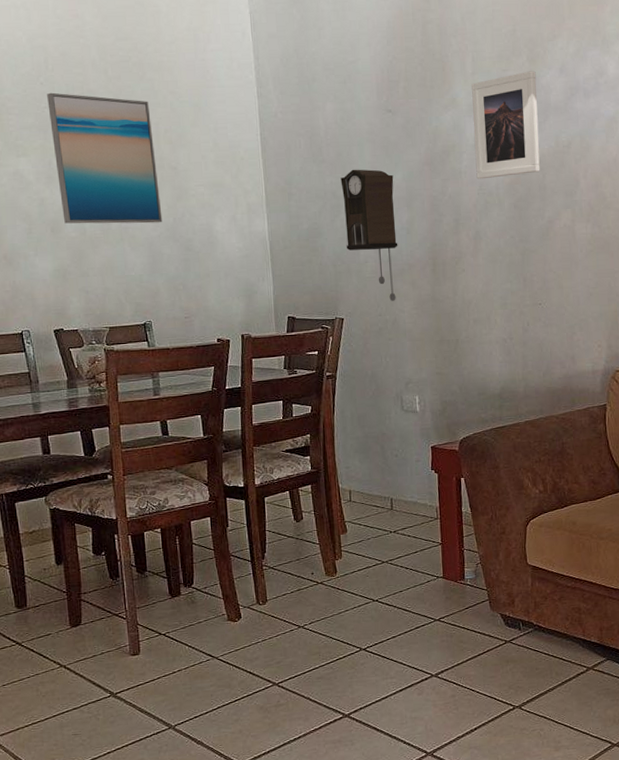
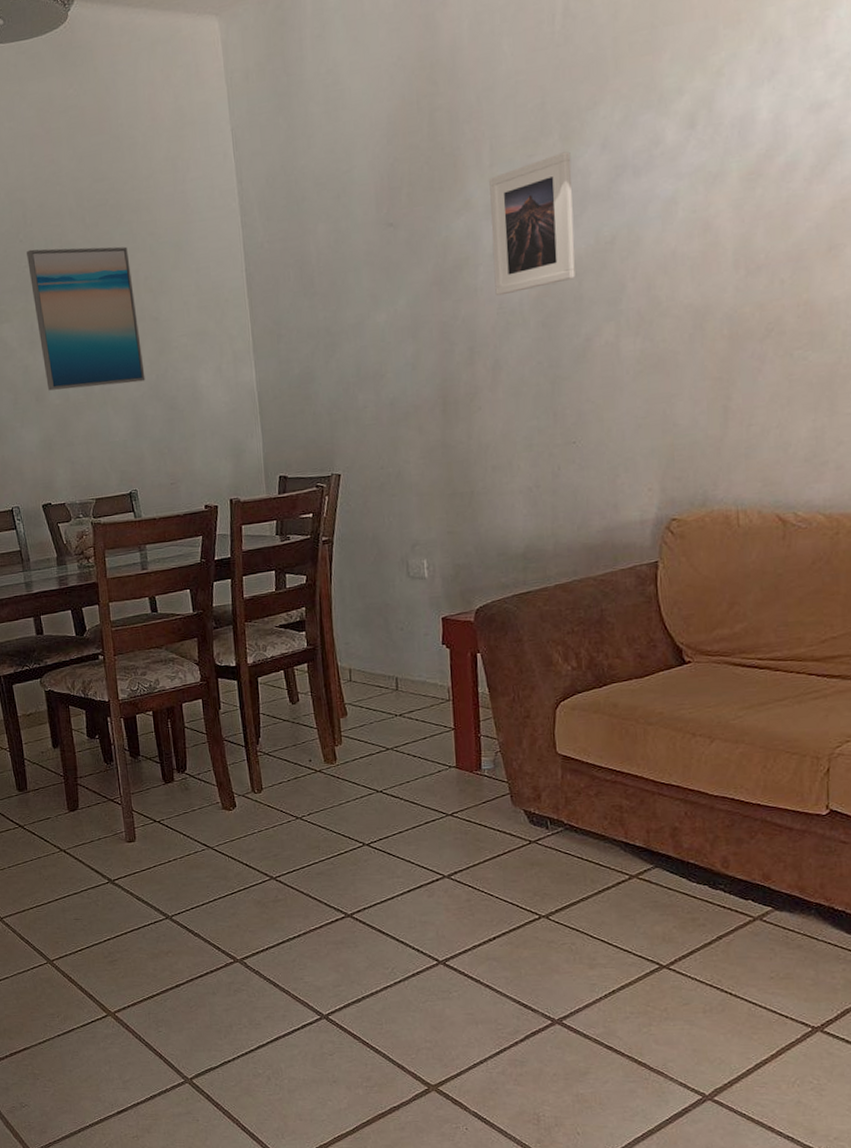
pendulum clock: present [340,169,398,301] -> none [335,297,402,451]

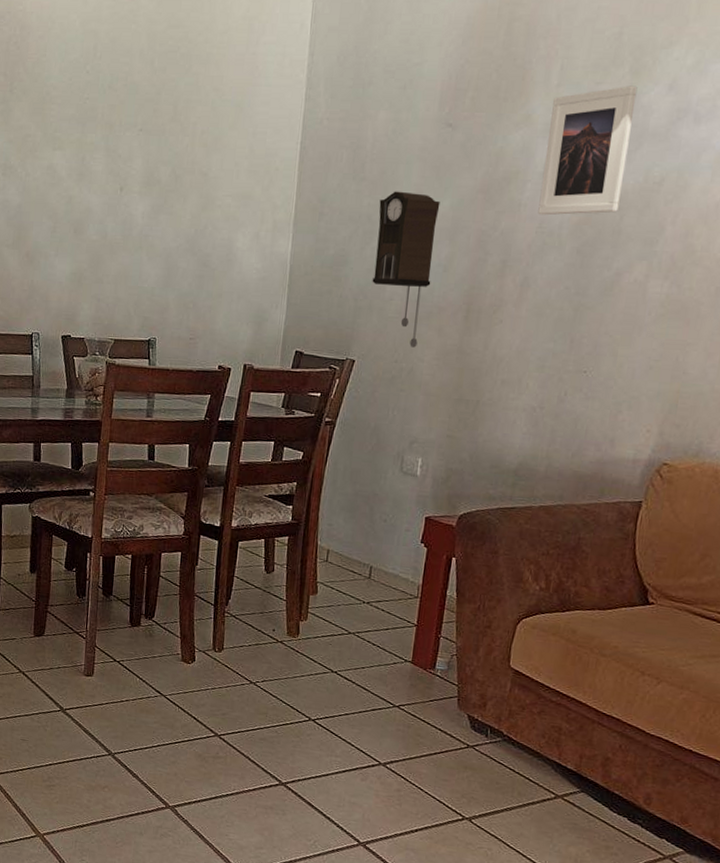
wall art: present [27,246,146,391] -> none [87,82,190,233]
pendulum clock: none [335,297,402,451] -> present [372,191,440,348]

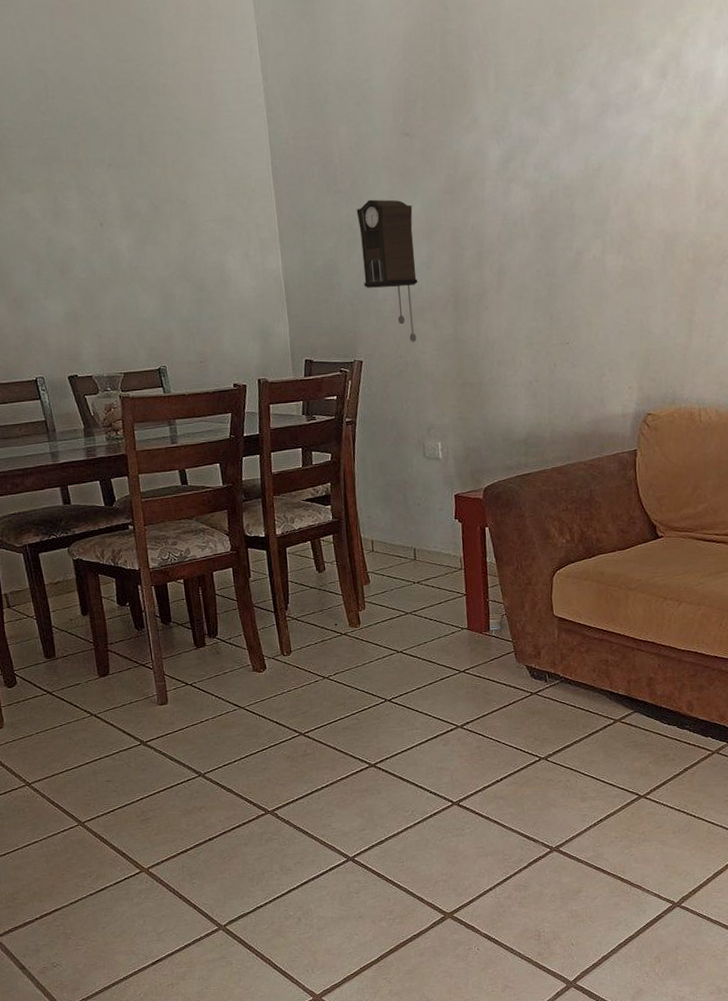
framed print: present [538,85,638,216] -> none [494,85,568,209]

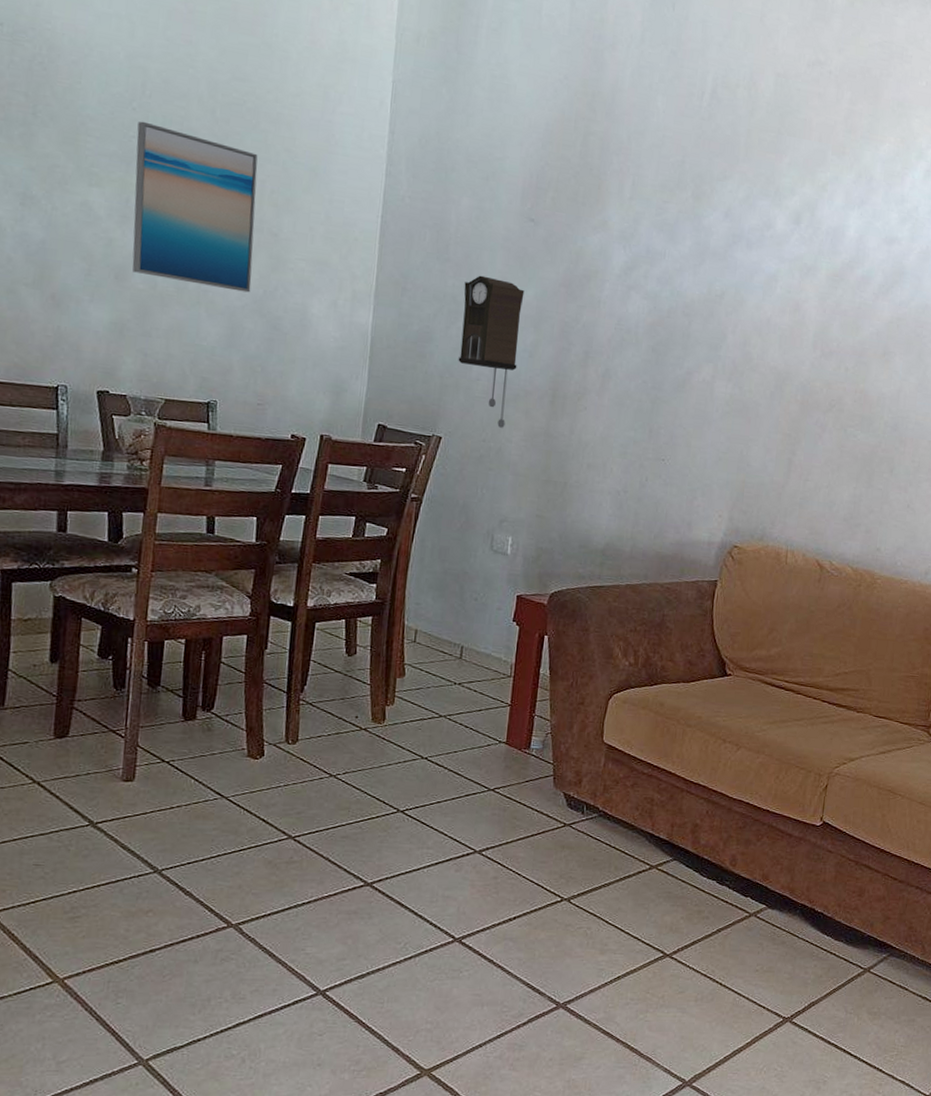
wall art: none [49,122,174,264] -> present [132,121,258,293]

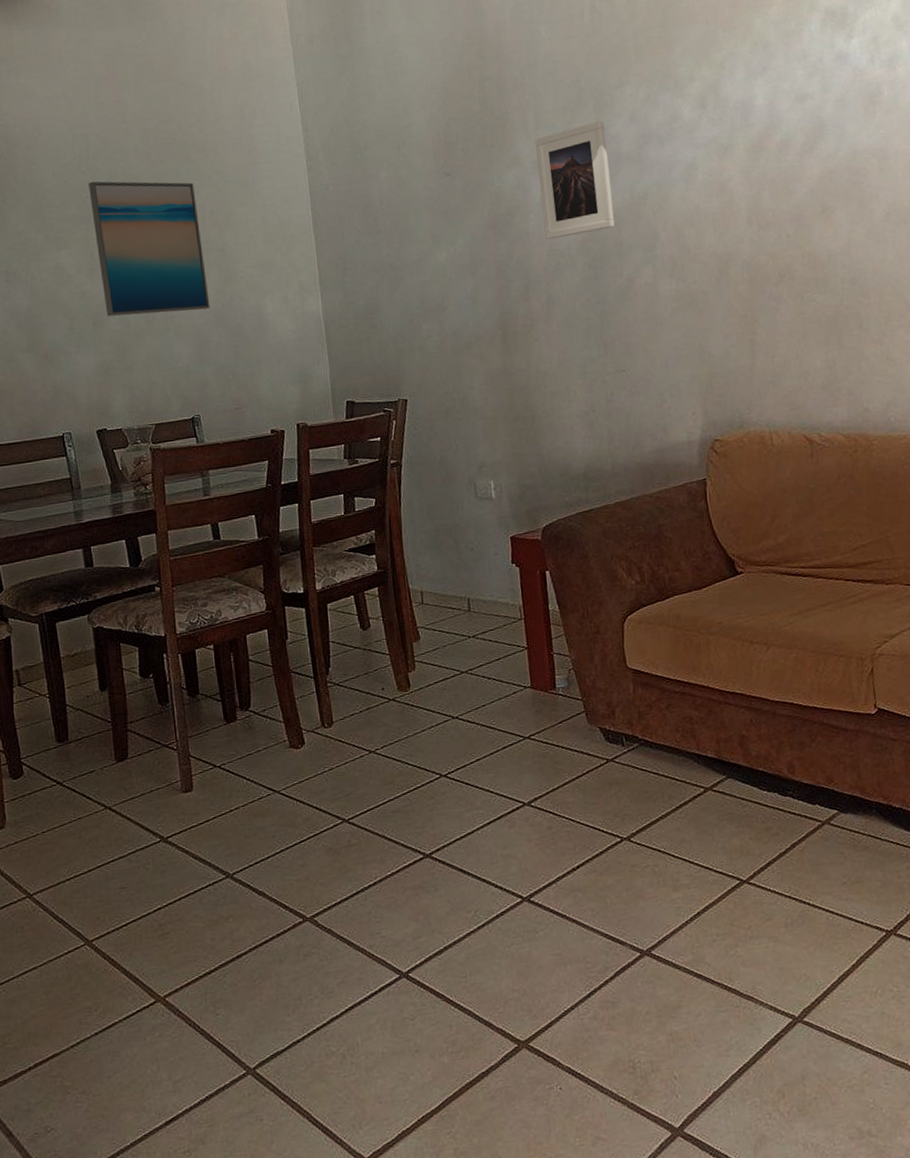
pendulum clock: present [458,275,525,428] -> none [398,237,464,378]
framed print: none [616,207,699,318] -> present [535,121,615,240]

